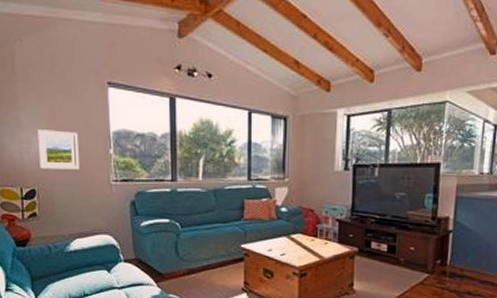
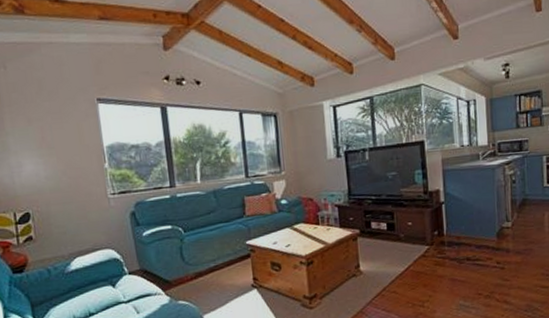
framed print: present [37,129,79,170] -> none [28,150,75,191]

